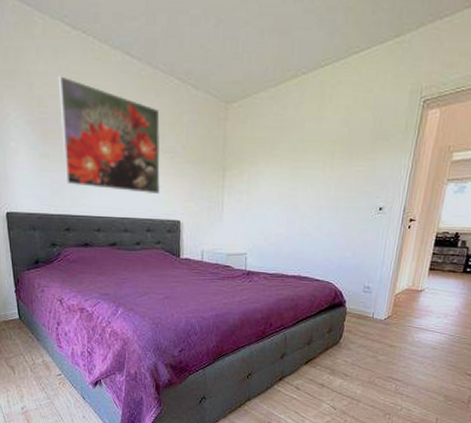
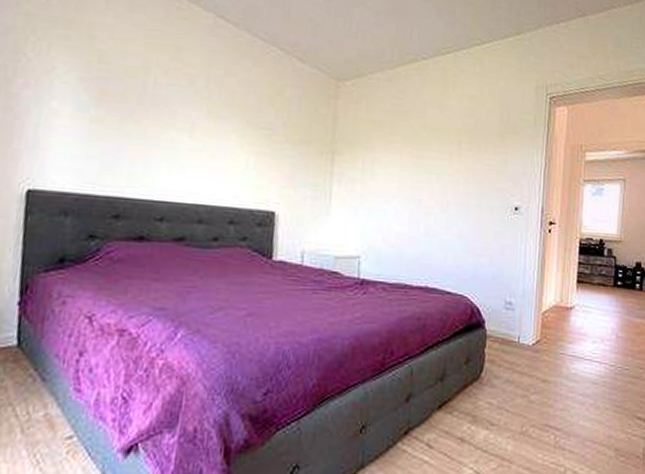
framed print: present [58,76,161,195] -> none [122,31,257,178]

